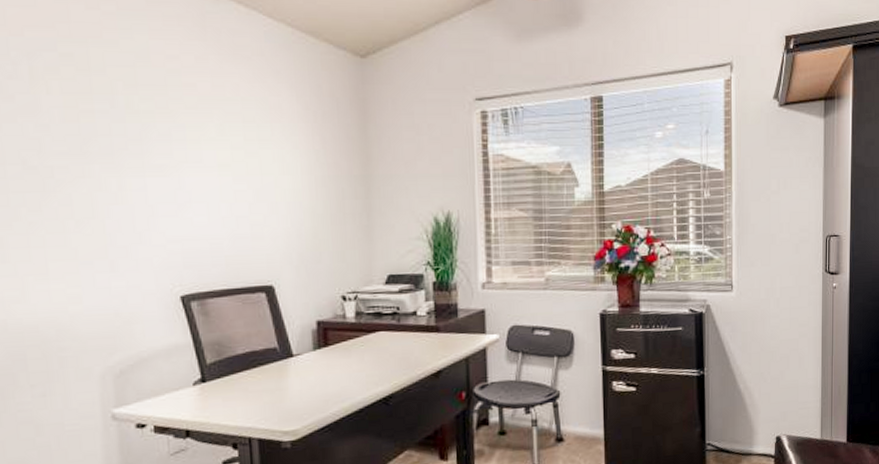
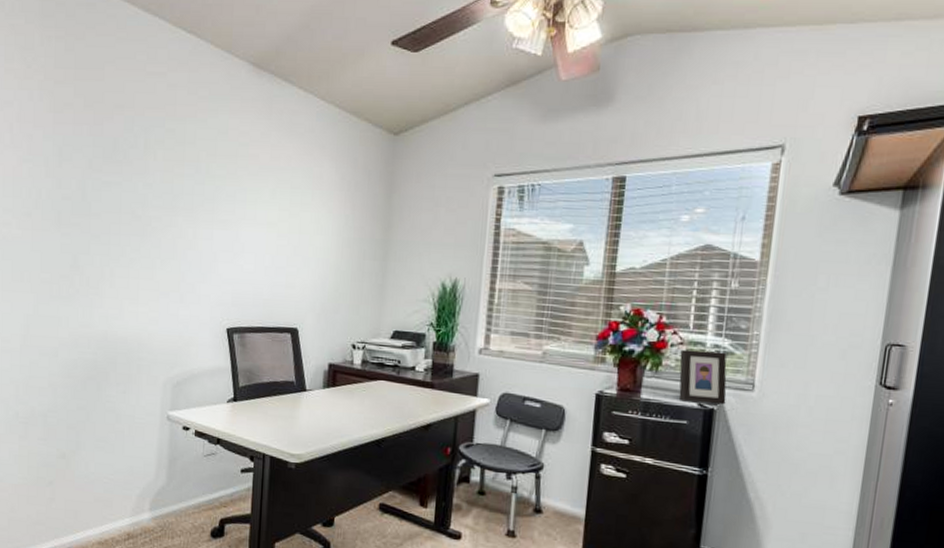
picture frame: none [669,258,712,310] -> present [678,349,727,405]

